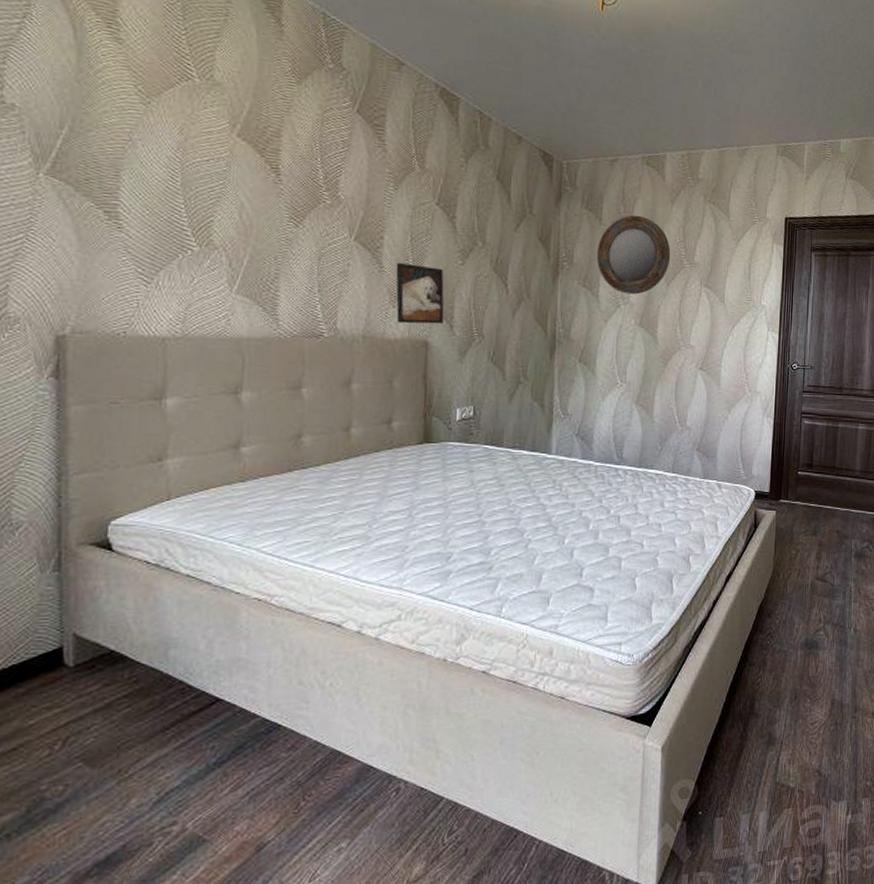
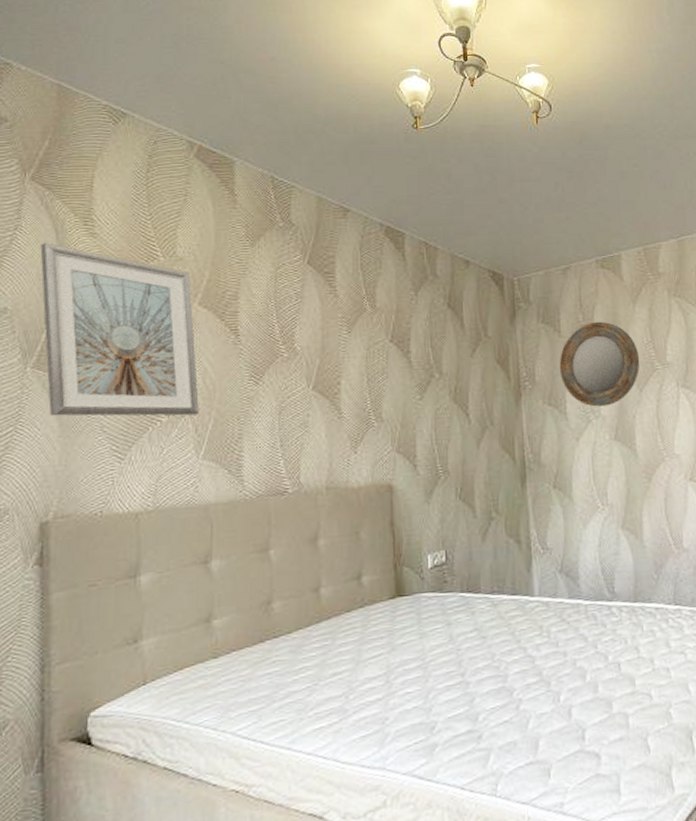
picture frame: none [54,38,234,249] -> present [40,243,199,416]
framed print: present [396,263,444,325] -> none [355,406,407,470]

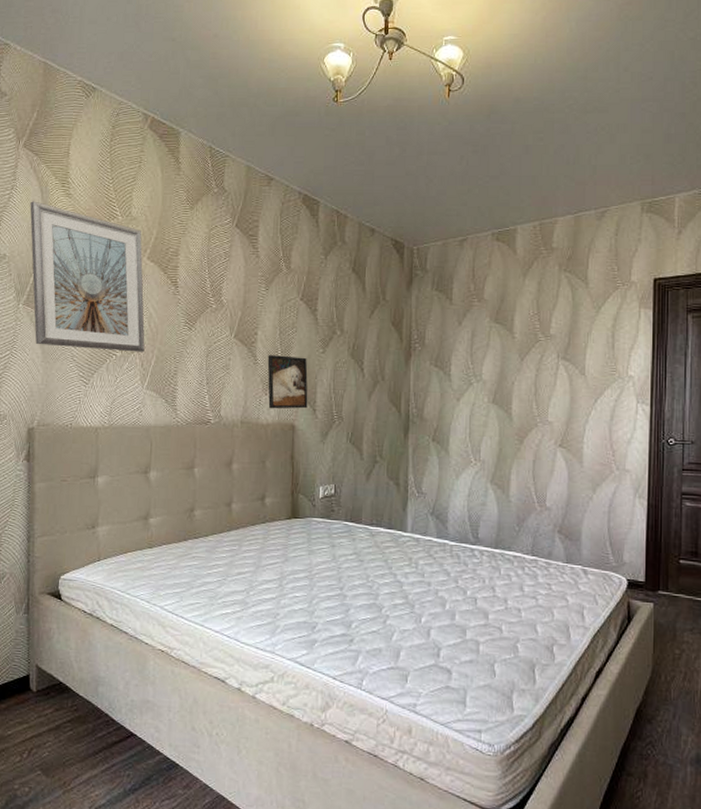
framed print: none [355,406,407,470] -> present [267,355,308,409]
home mirror: present [559,321,640,407] -> none [447,292,524,372]

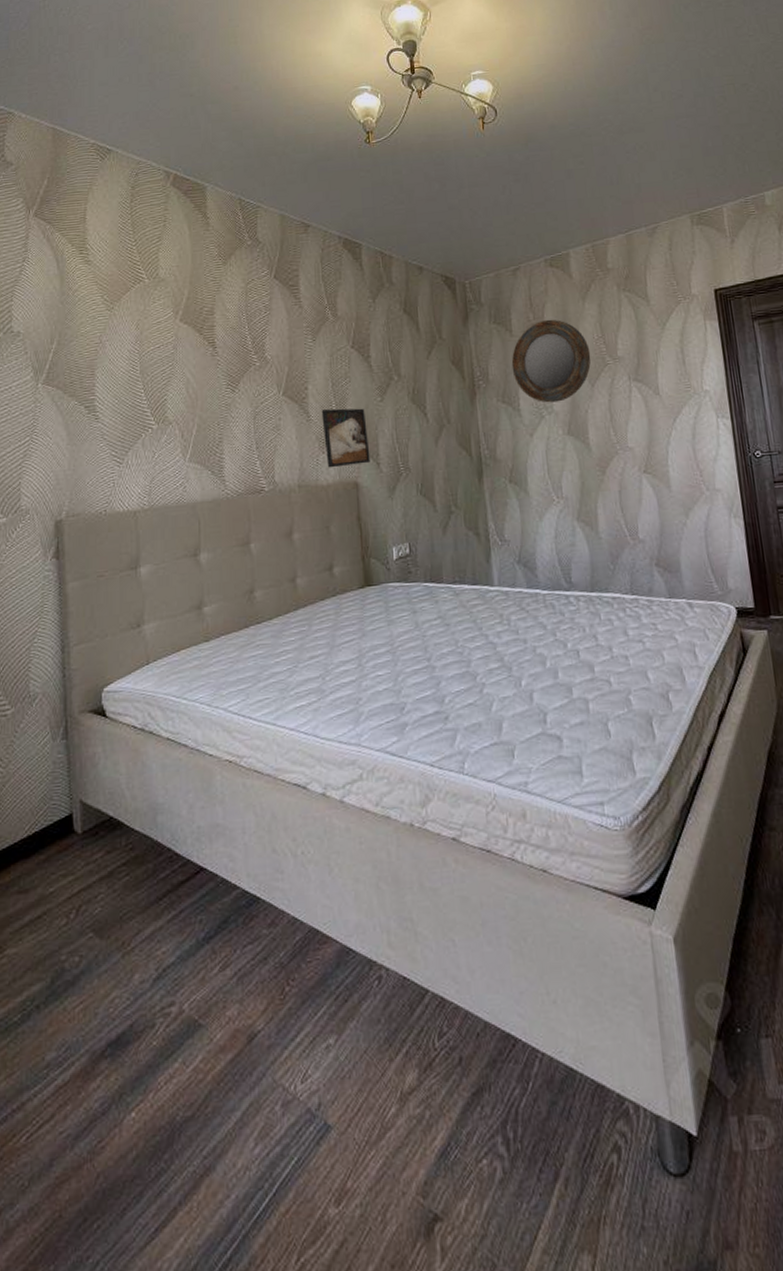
picture frame: present [30,201,145,352] -> none [45,271,184,427]
home mirror: none [447,292,524,372] -> present [511,319,591,403]

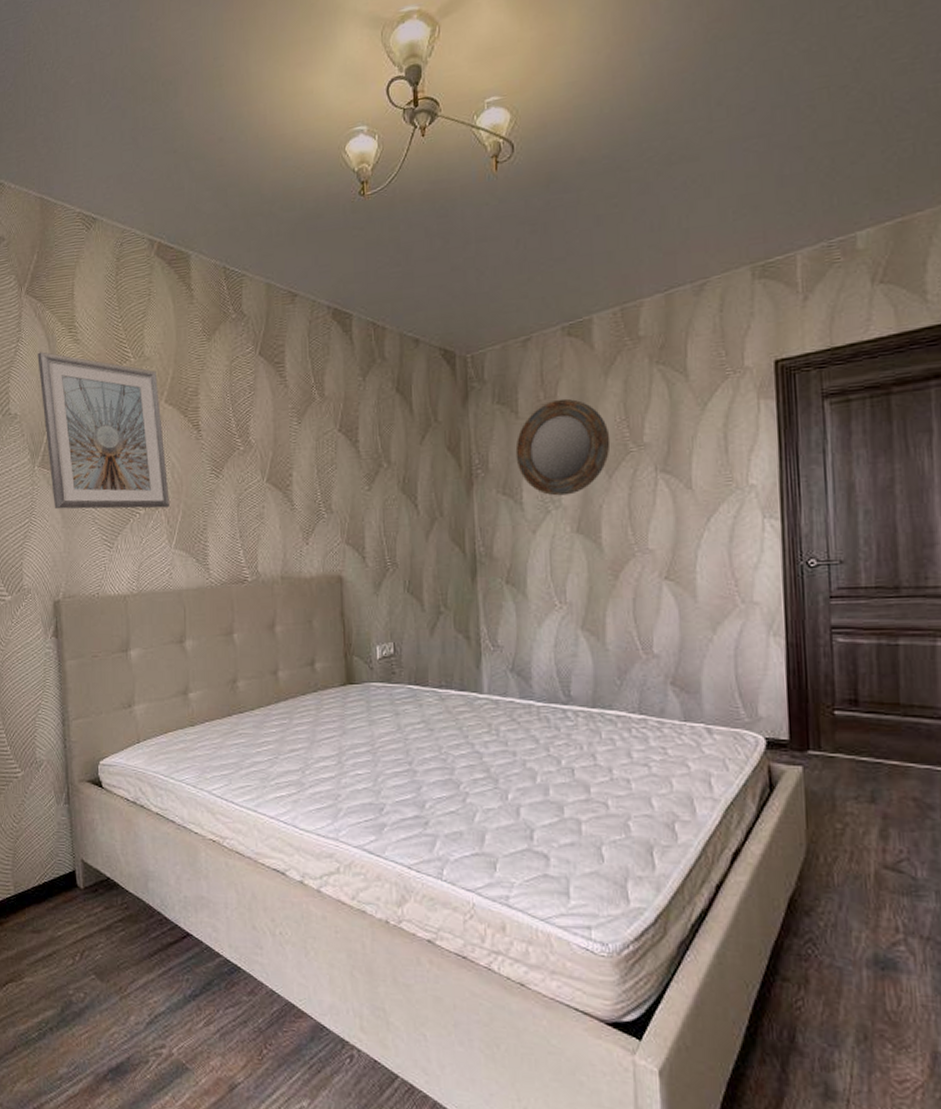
picture frame: none [45,271,184,427] -> present [37,352,170,510]
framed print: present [321,408,371,468] -> none [306,497,356,560]

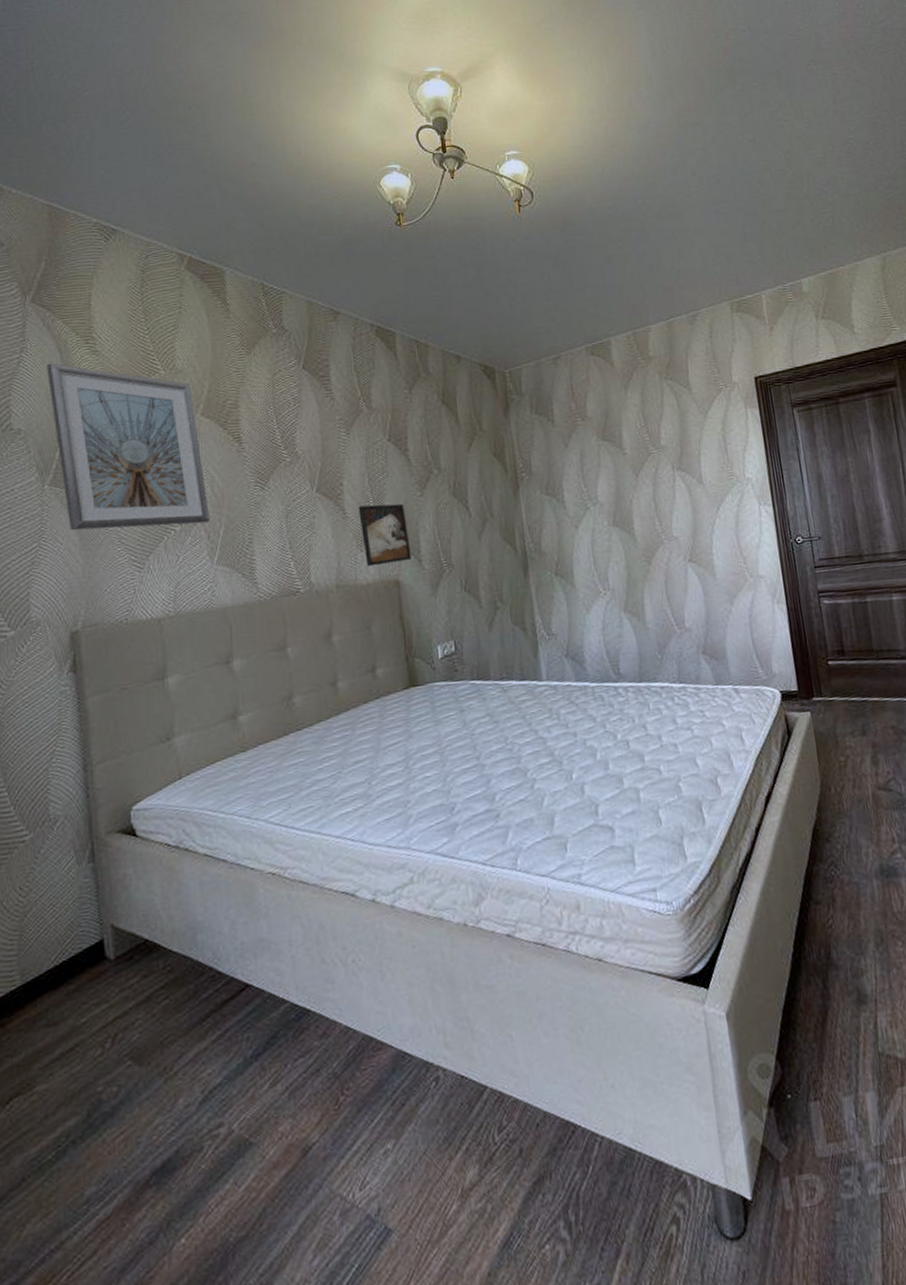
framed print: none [306,497,356,560] -> present [358,503,412,567]
home mirror: present [515,398,611,496] -> none [554,408,635,494]

